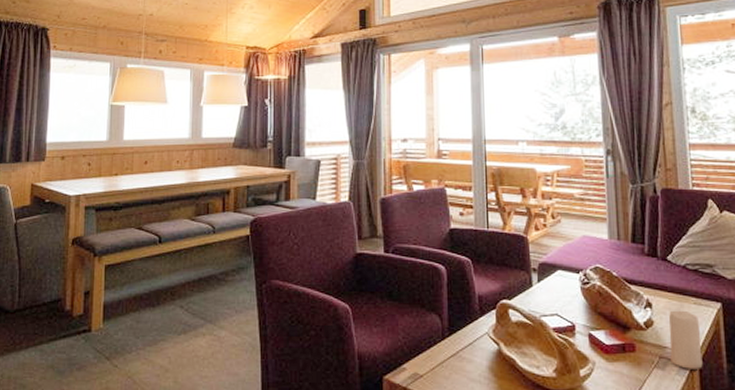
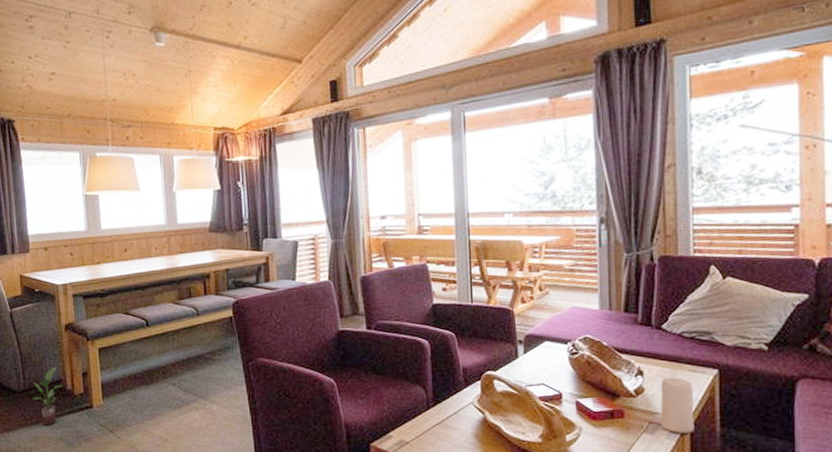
potted plant: none [26,284,62,351] -> present [32,366,64,426]

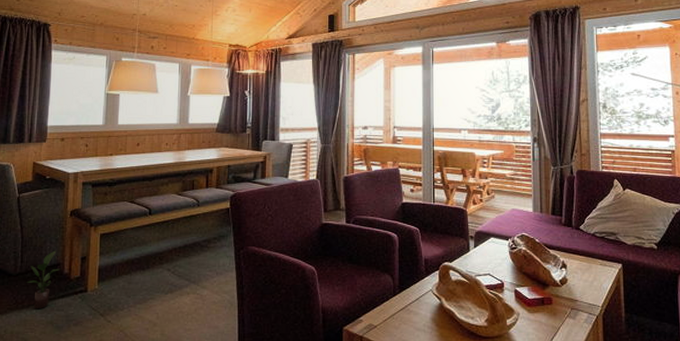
candle: present [660,377,695,434] -> none [580,270,606,319]

